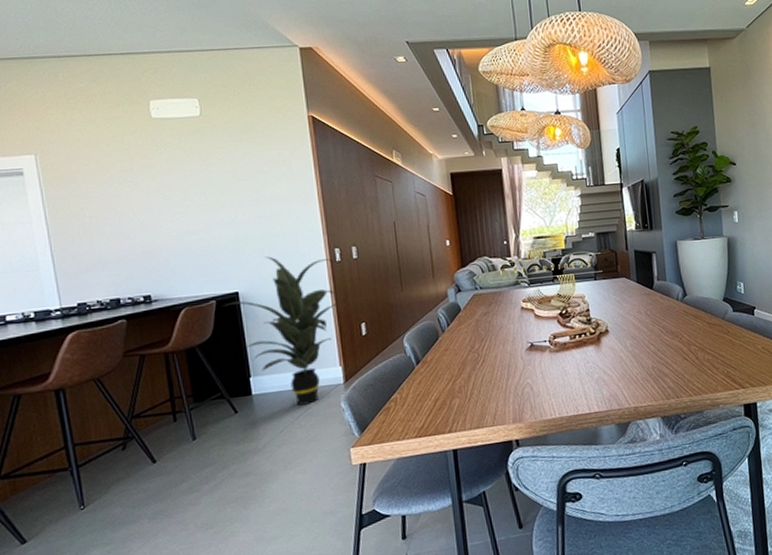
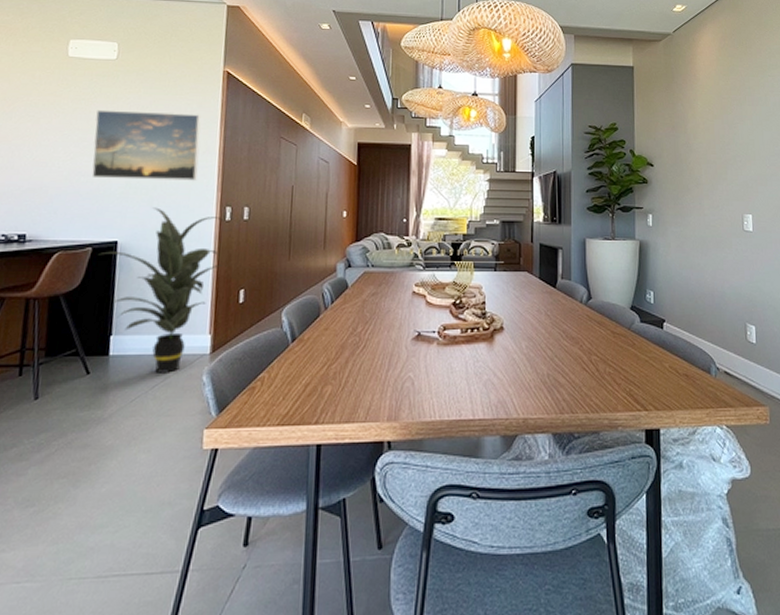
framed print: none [192,162,303,236] -> present [91,109,201,181]

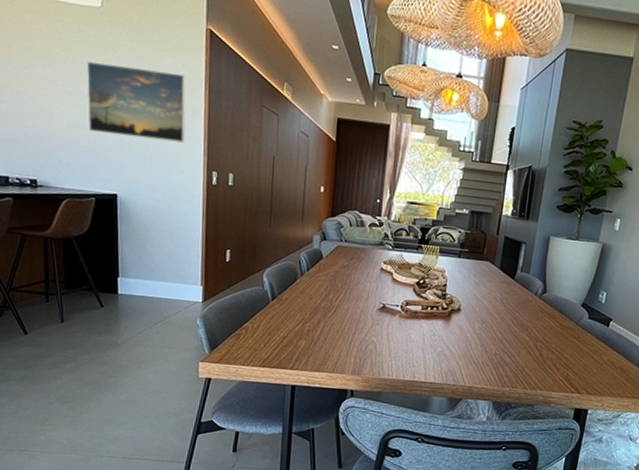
indoor plant: present [98,207,224,373] -> none [101,165,211,314]

